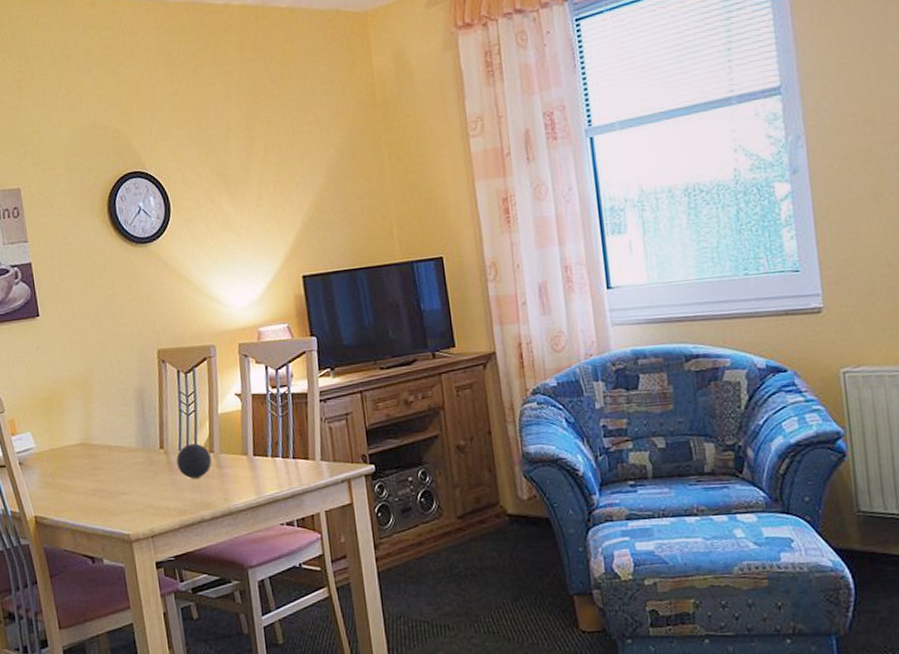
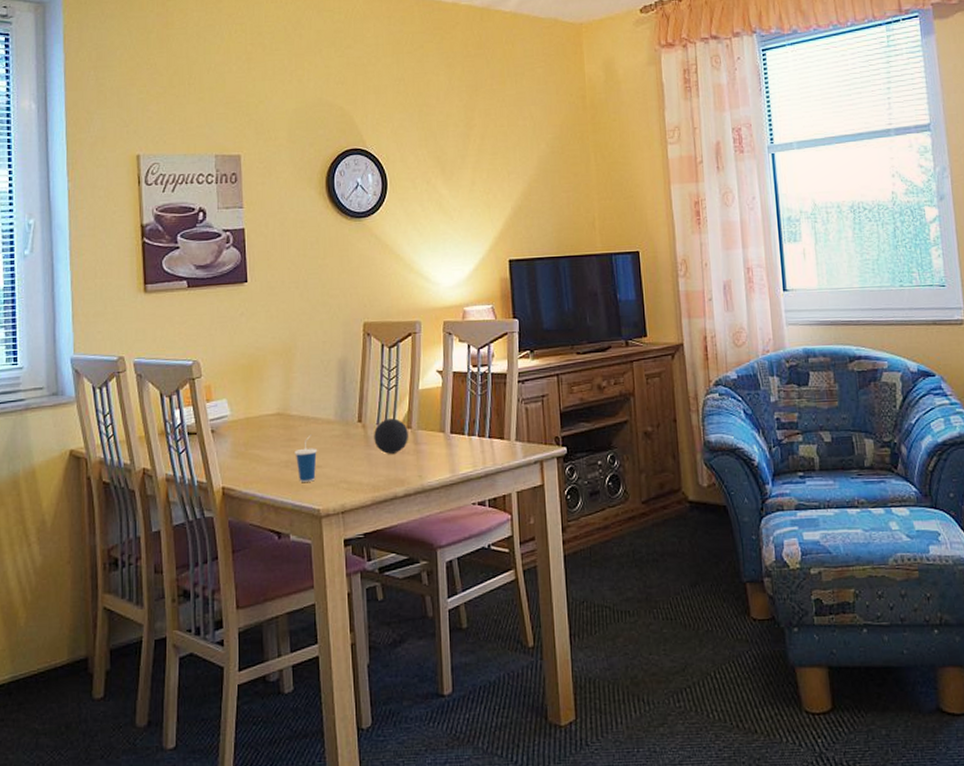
cup: none [100,462,123,509] -> present [294,434,318,482]

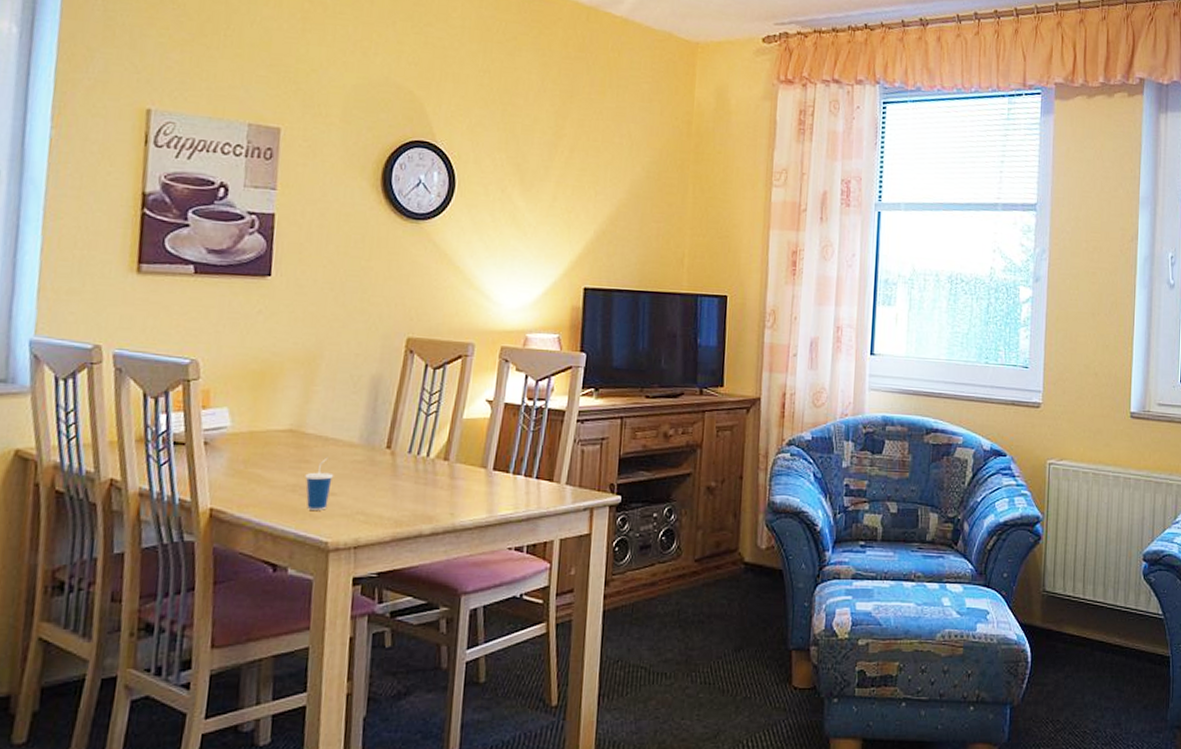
decorative ball: present [374,418,408,454] -> none [403,447,444,487]

